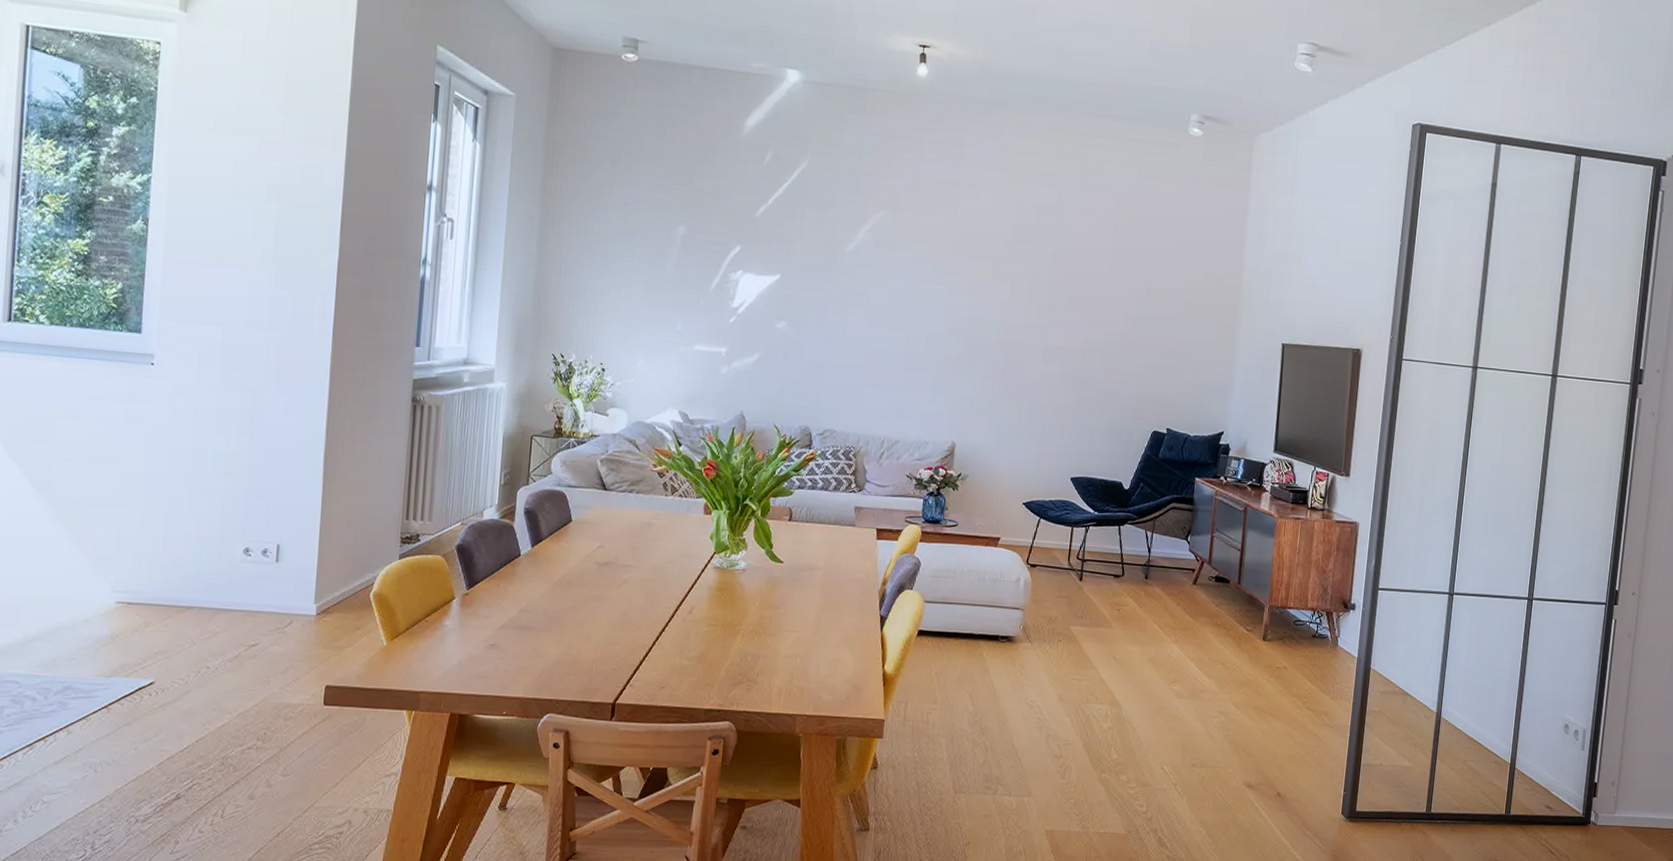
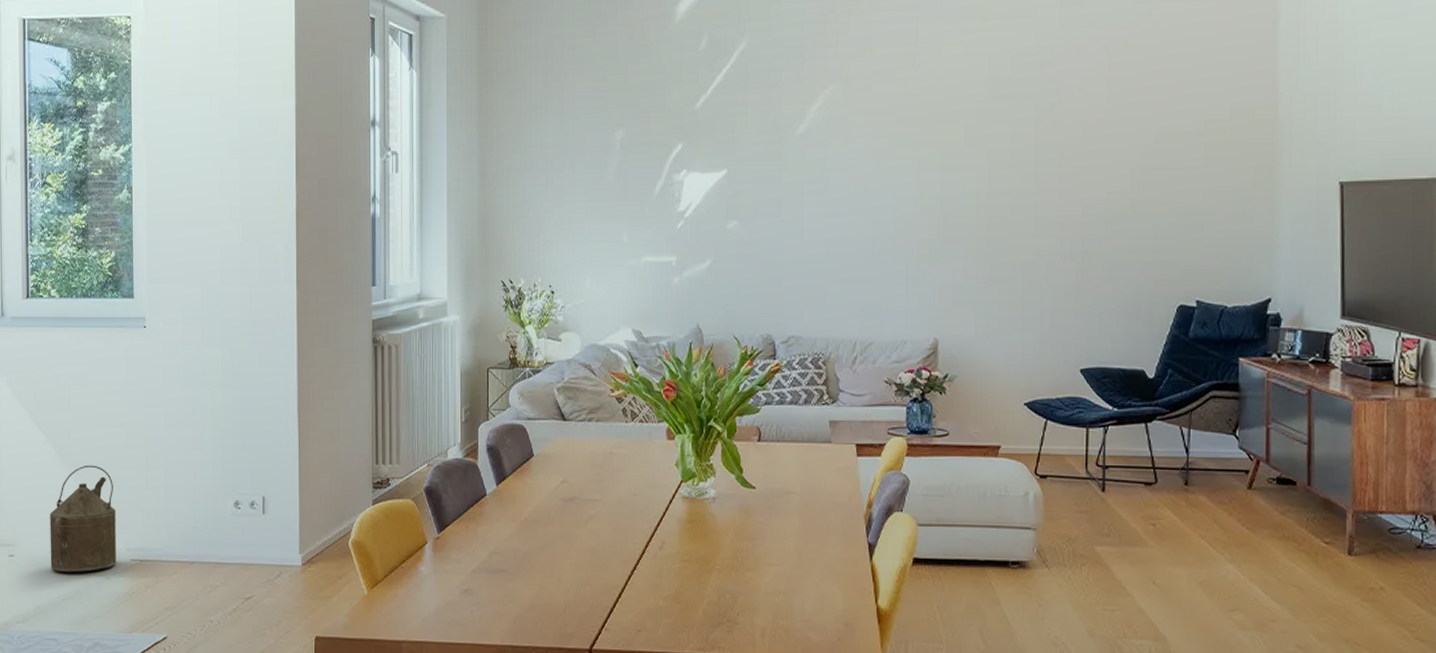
watering can: none [16,501,102,613] -> present [50,465,116,573]

